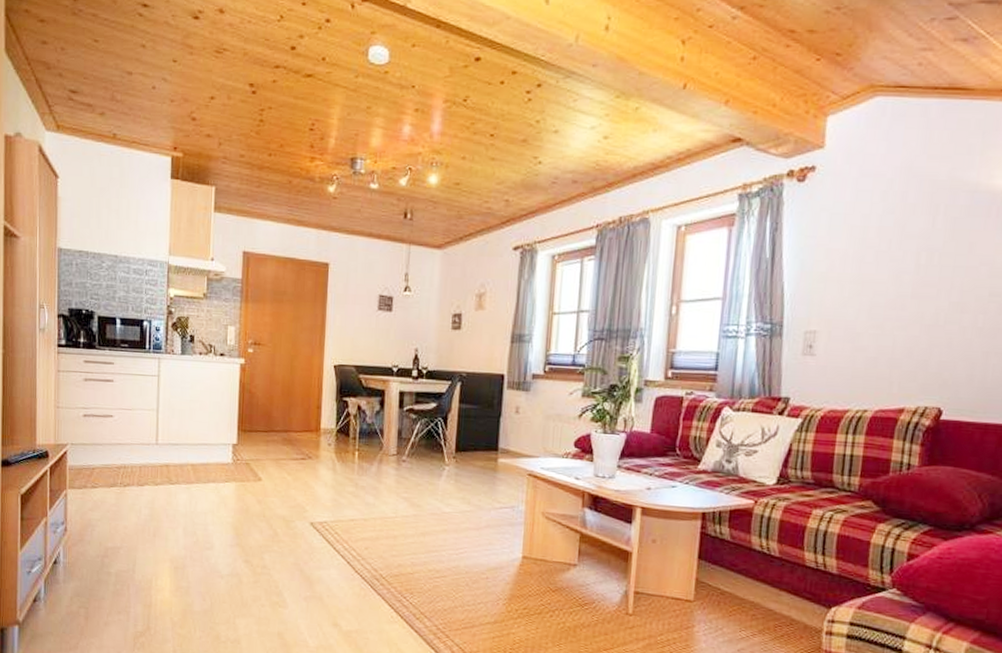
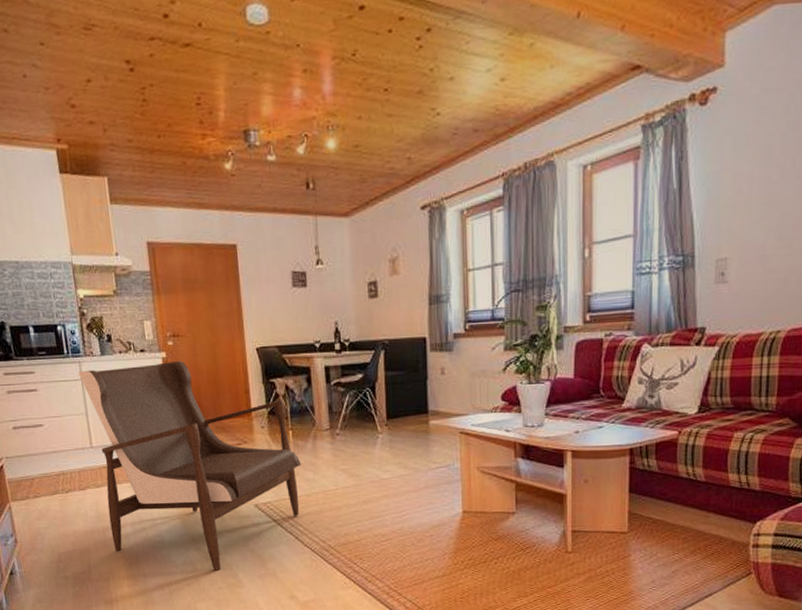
armchair: none [156,367,363,587] -> present [77,360,301,571]

